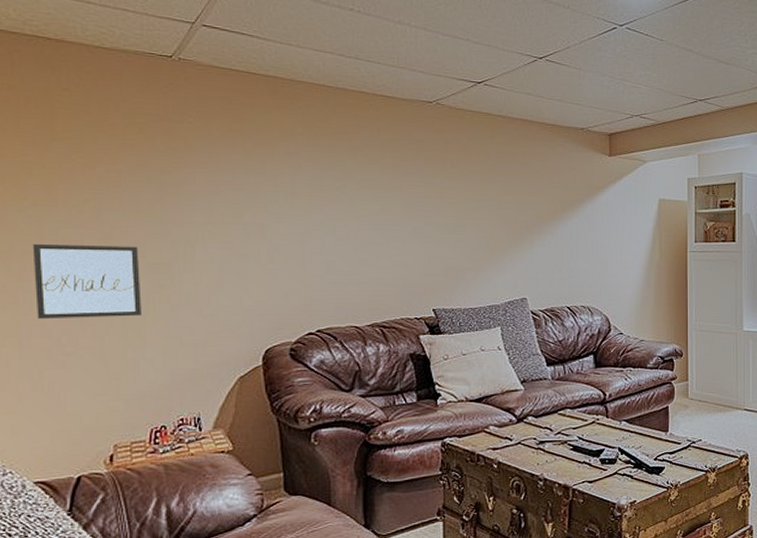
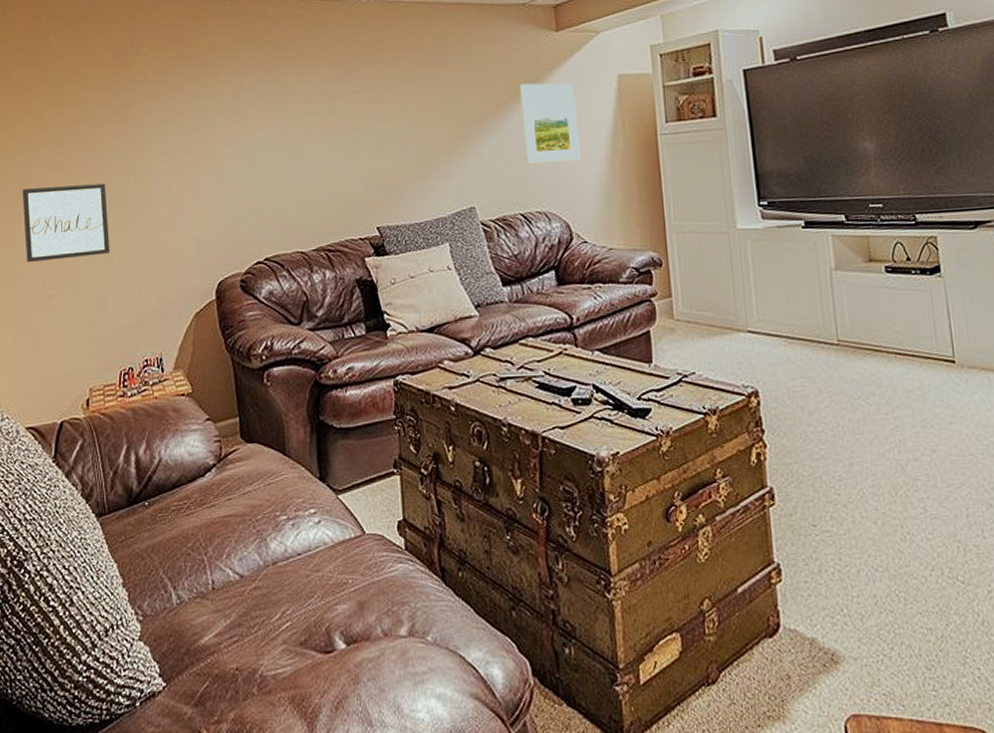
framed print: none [574,197,623,266] -> present [519,83,581,164]

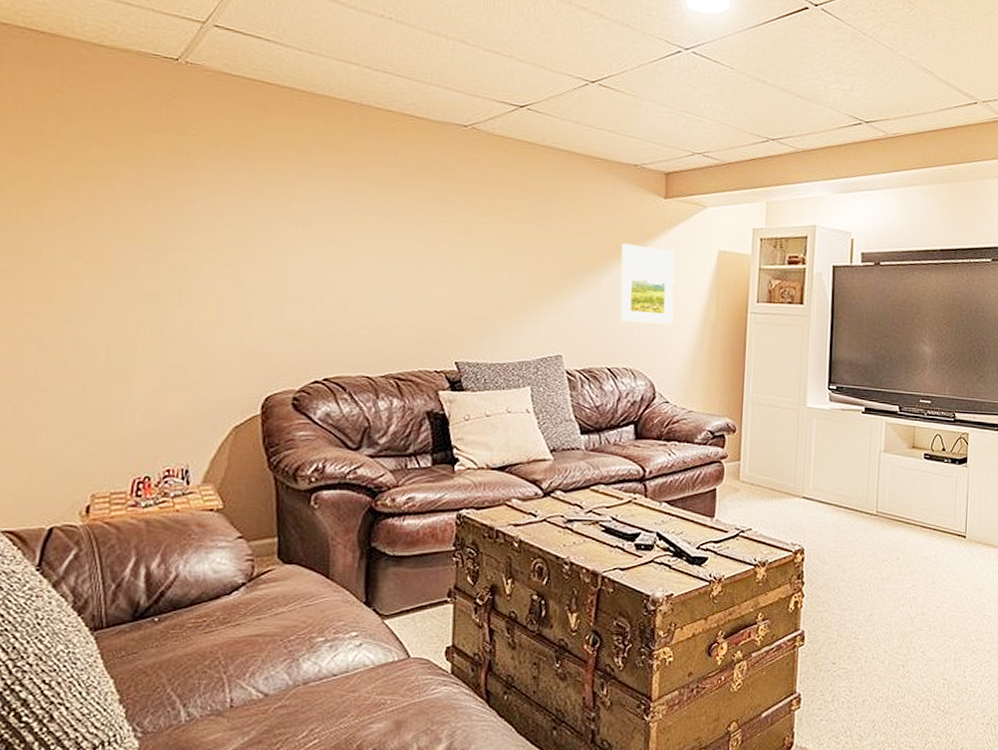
wall art: present [22,183,110,263] -> none [12,264,131,351]

